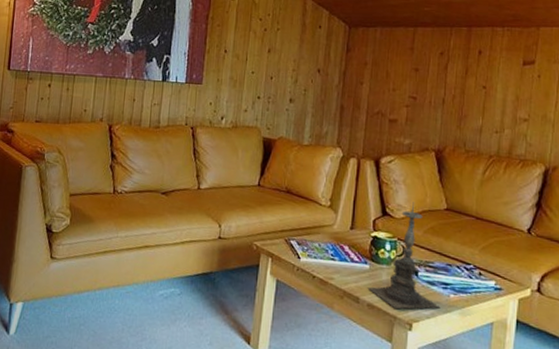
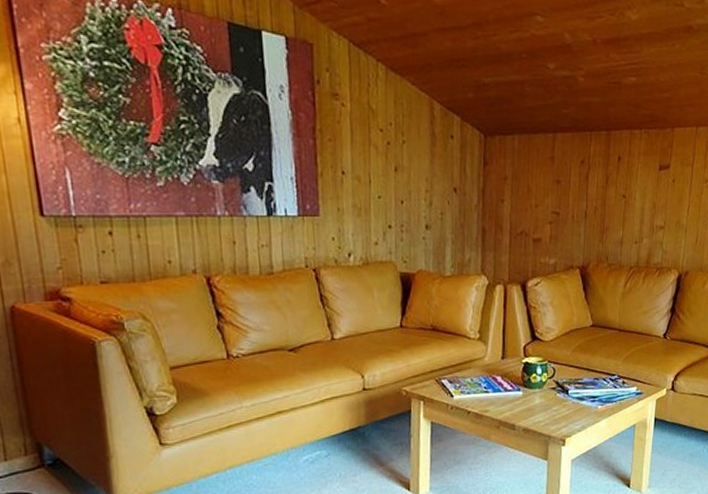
candle holder: present [367,202,441,310] -> none [522,323,590,429]

